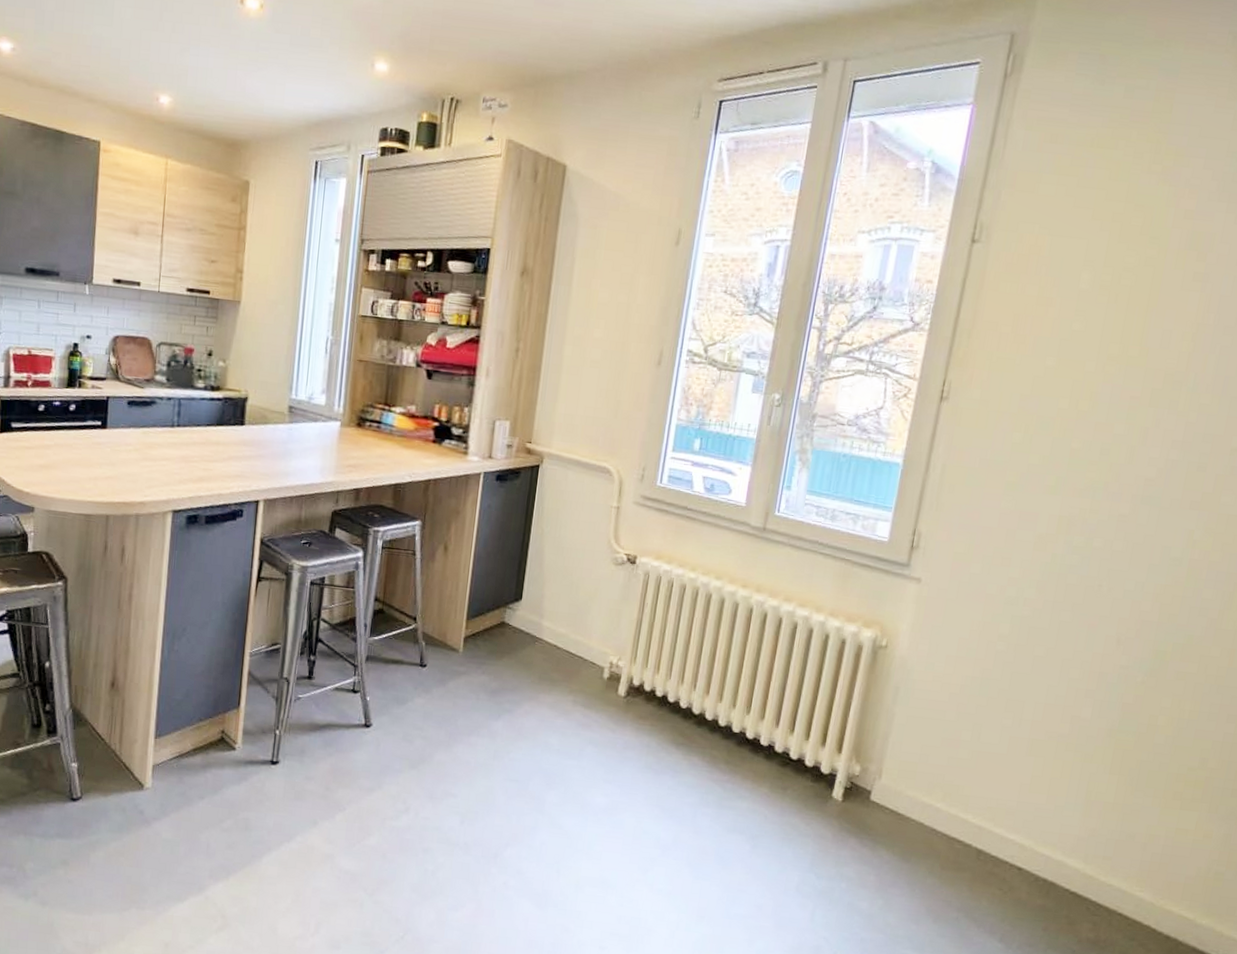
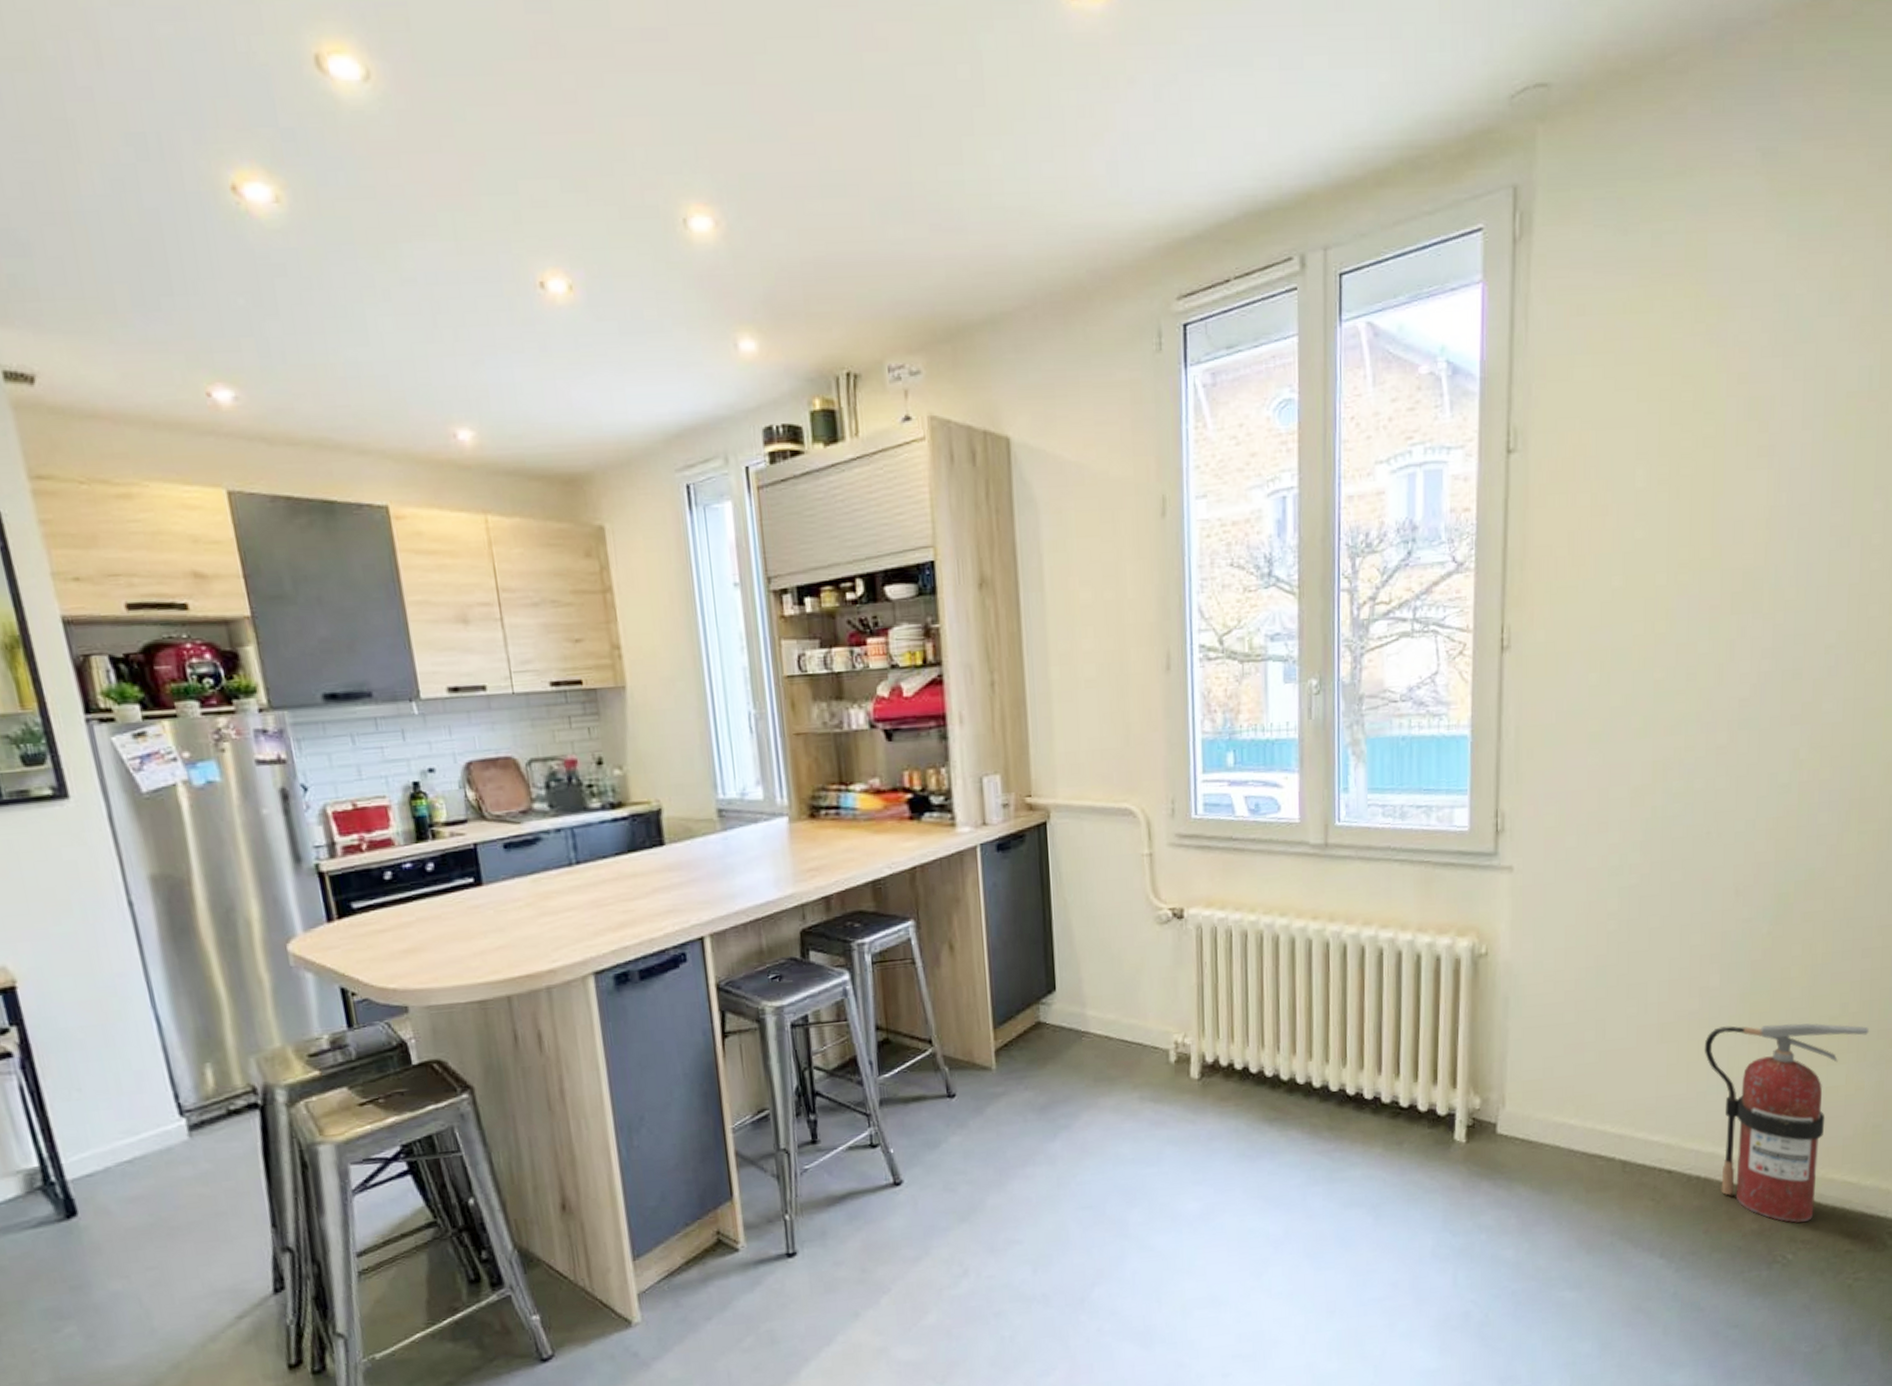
fire extinguisher: none [1064,753,1224,943] -> present [1704,1023,1869,1223]

